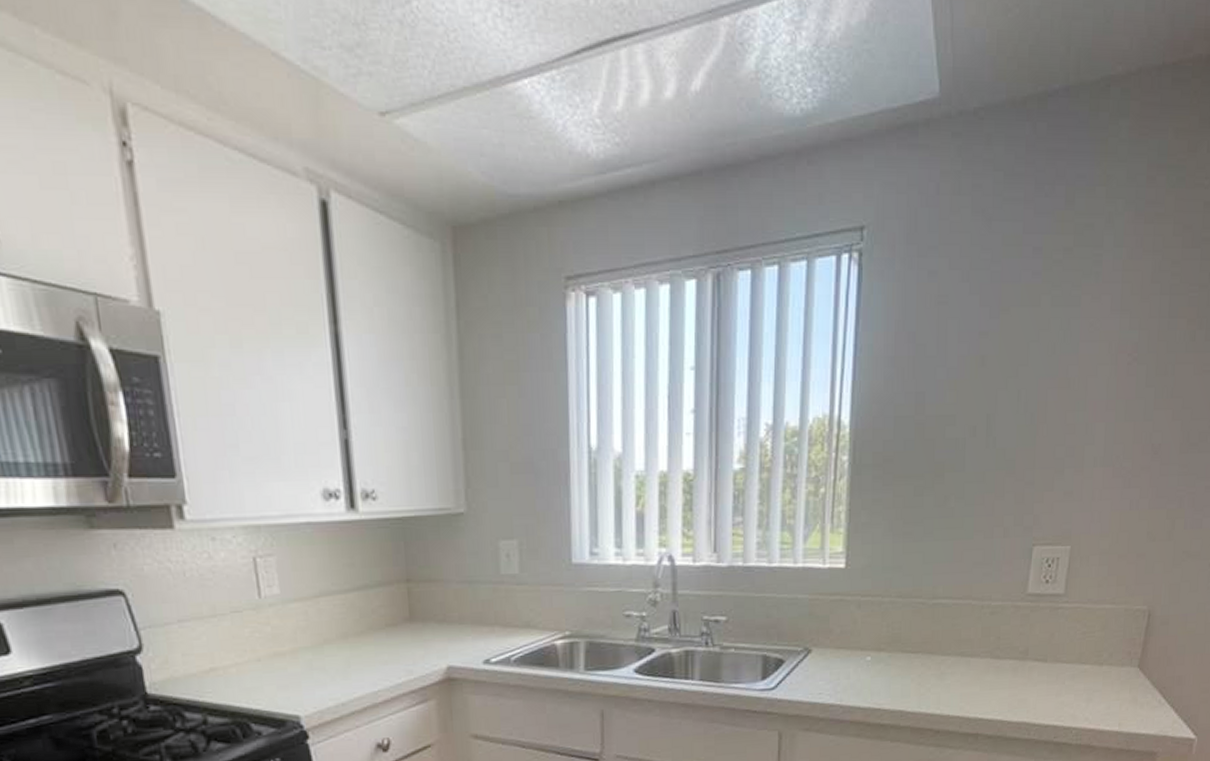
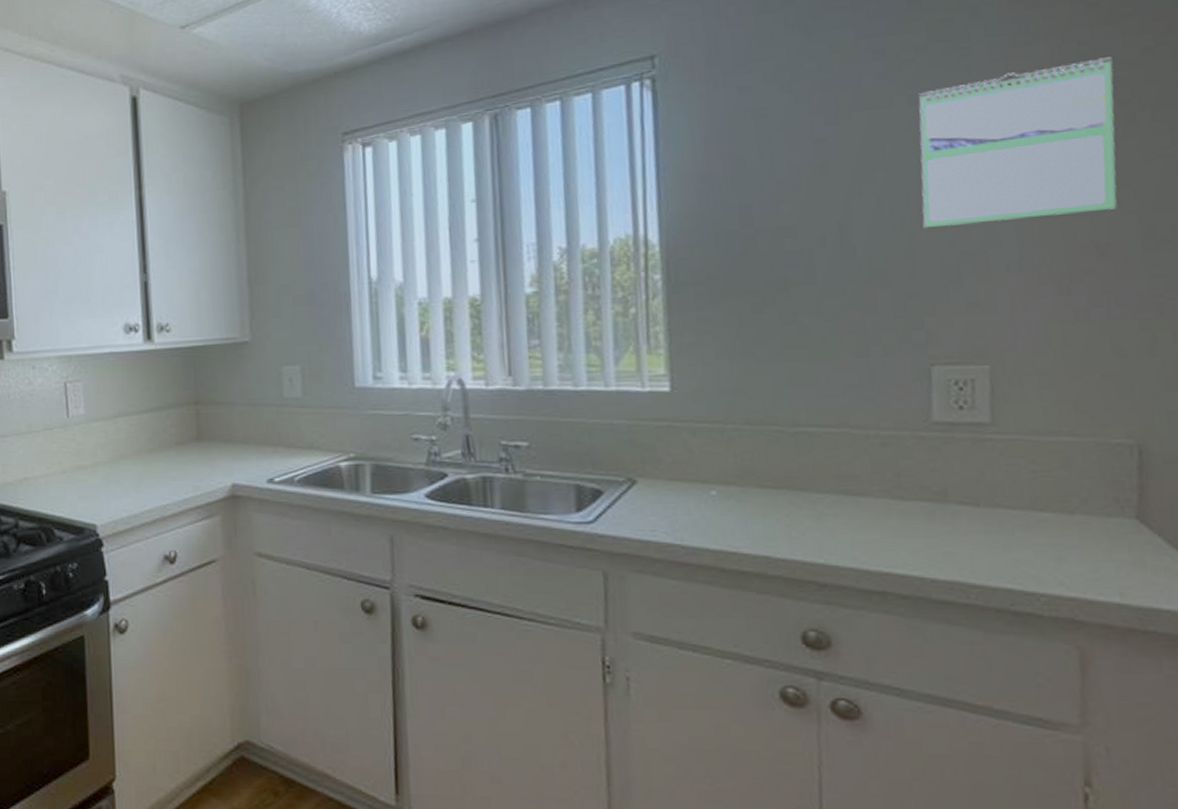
calendar: none [1045,278,1191,424] -> present [919,57,1117,229]

